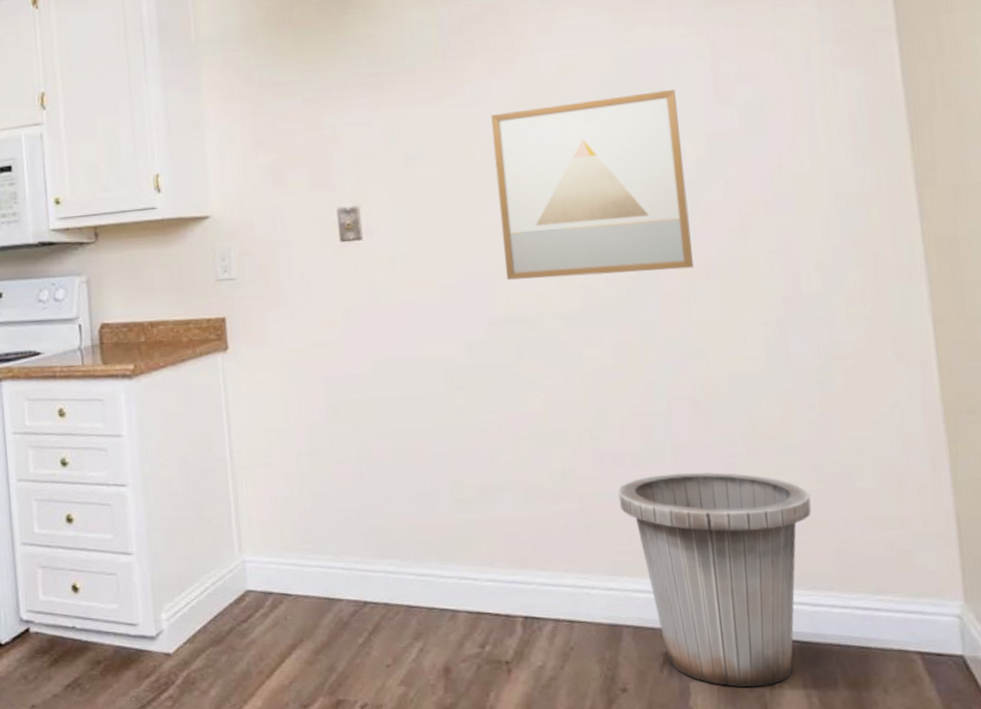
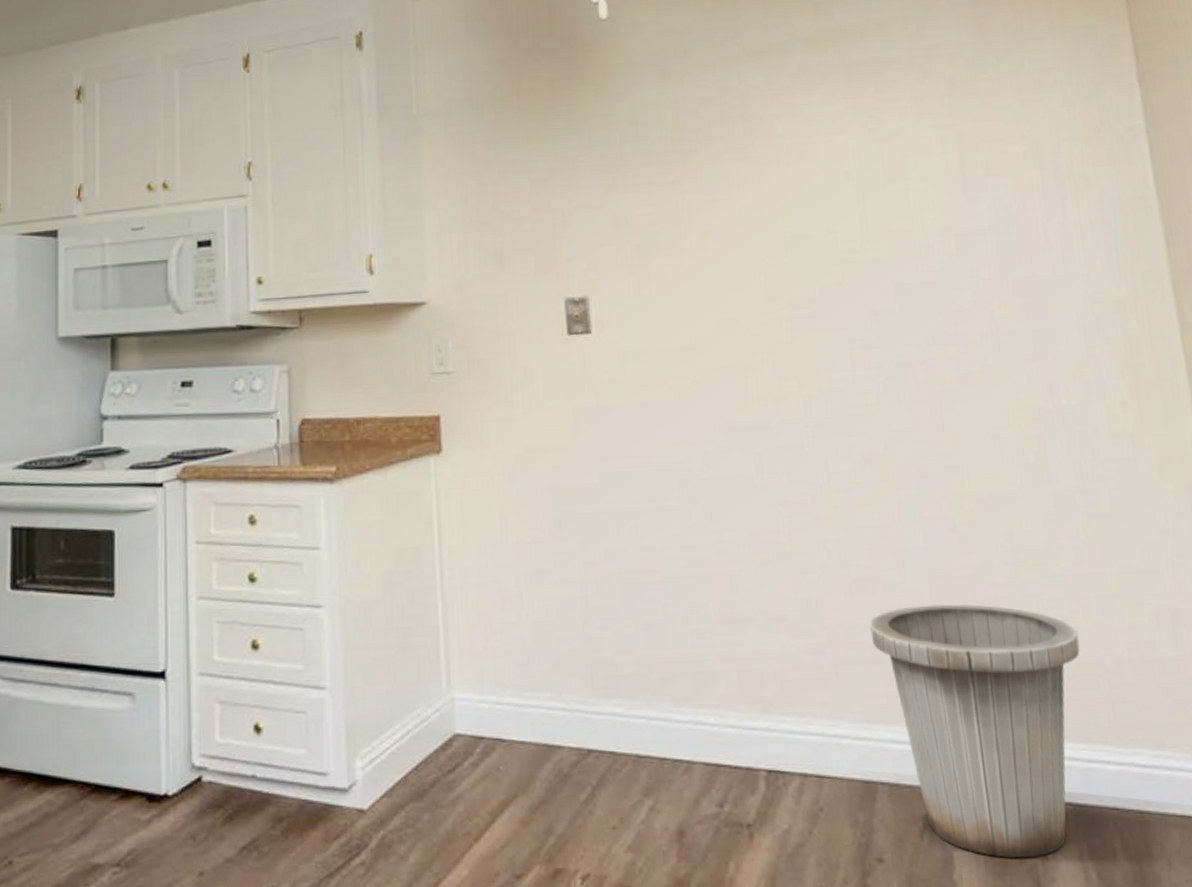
wall art: present [491,89,694,280] -> none [730,182,946,382]

